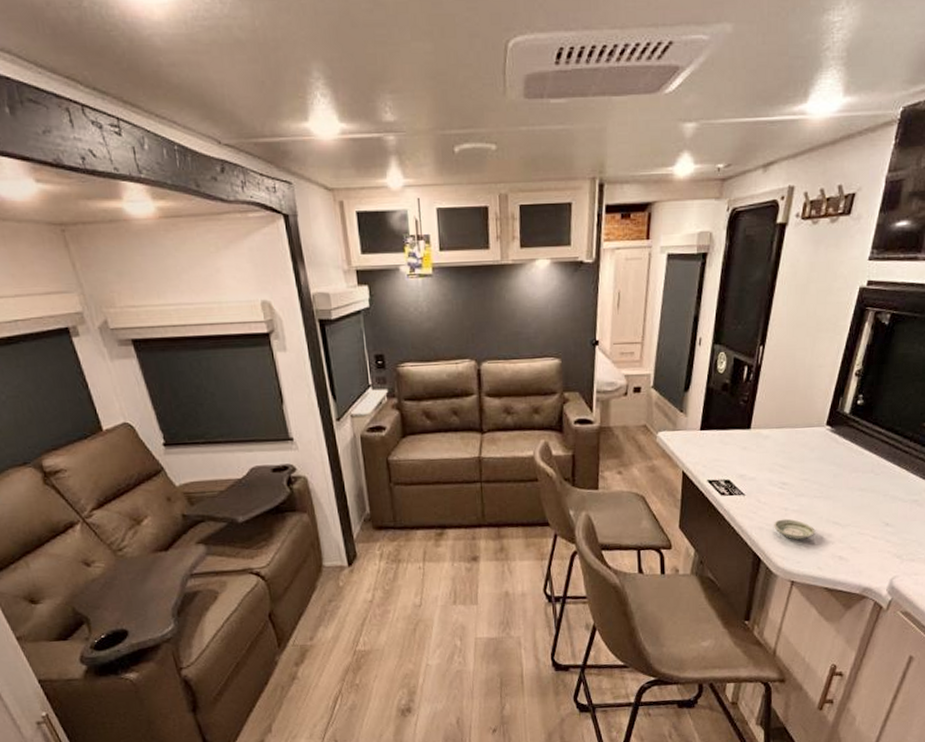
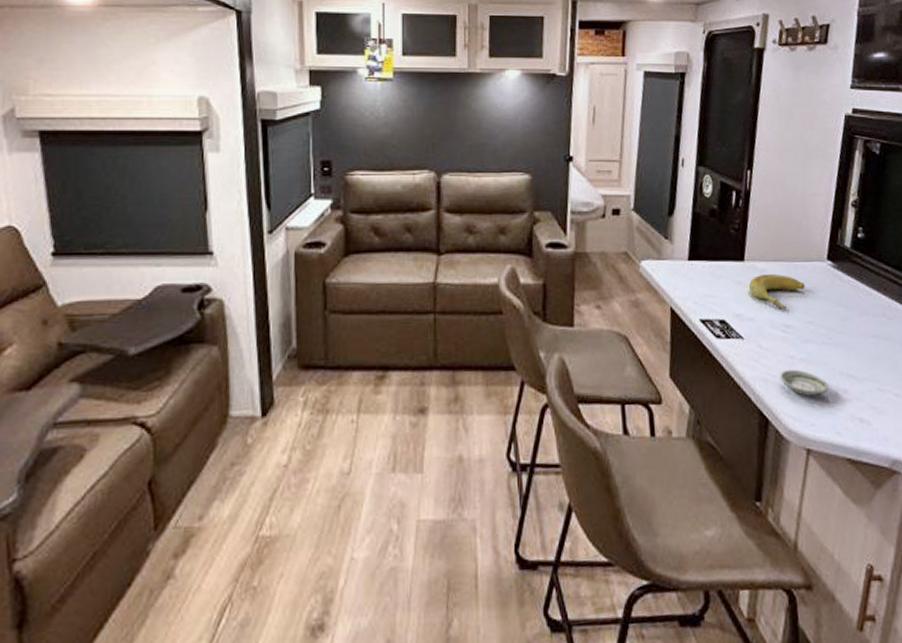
banana: none [752,439,804,470] -> present [748,273,805,310]

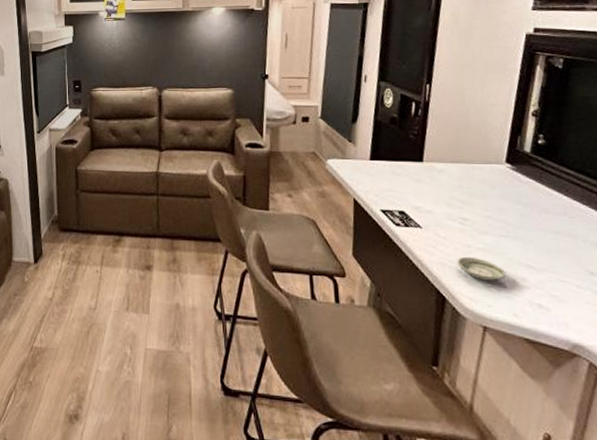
banana: present [748,273,805,310] -> none [427,173,483,205]

